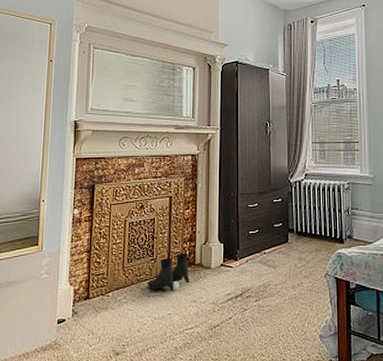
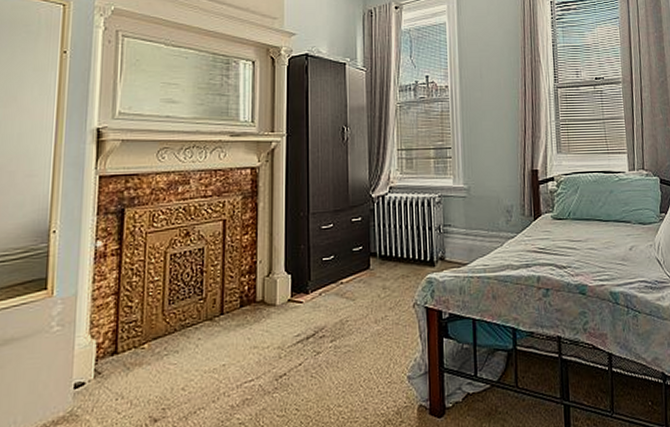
boots: present [147,253,189,291] -> none [194,288,249,337]

